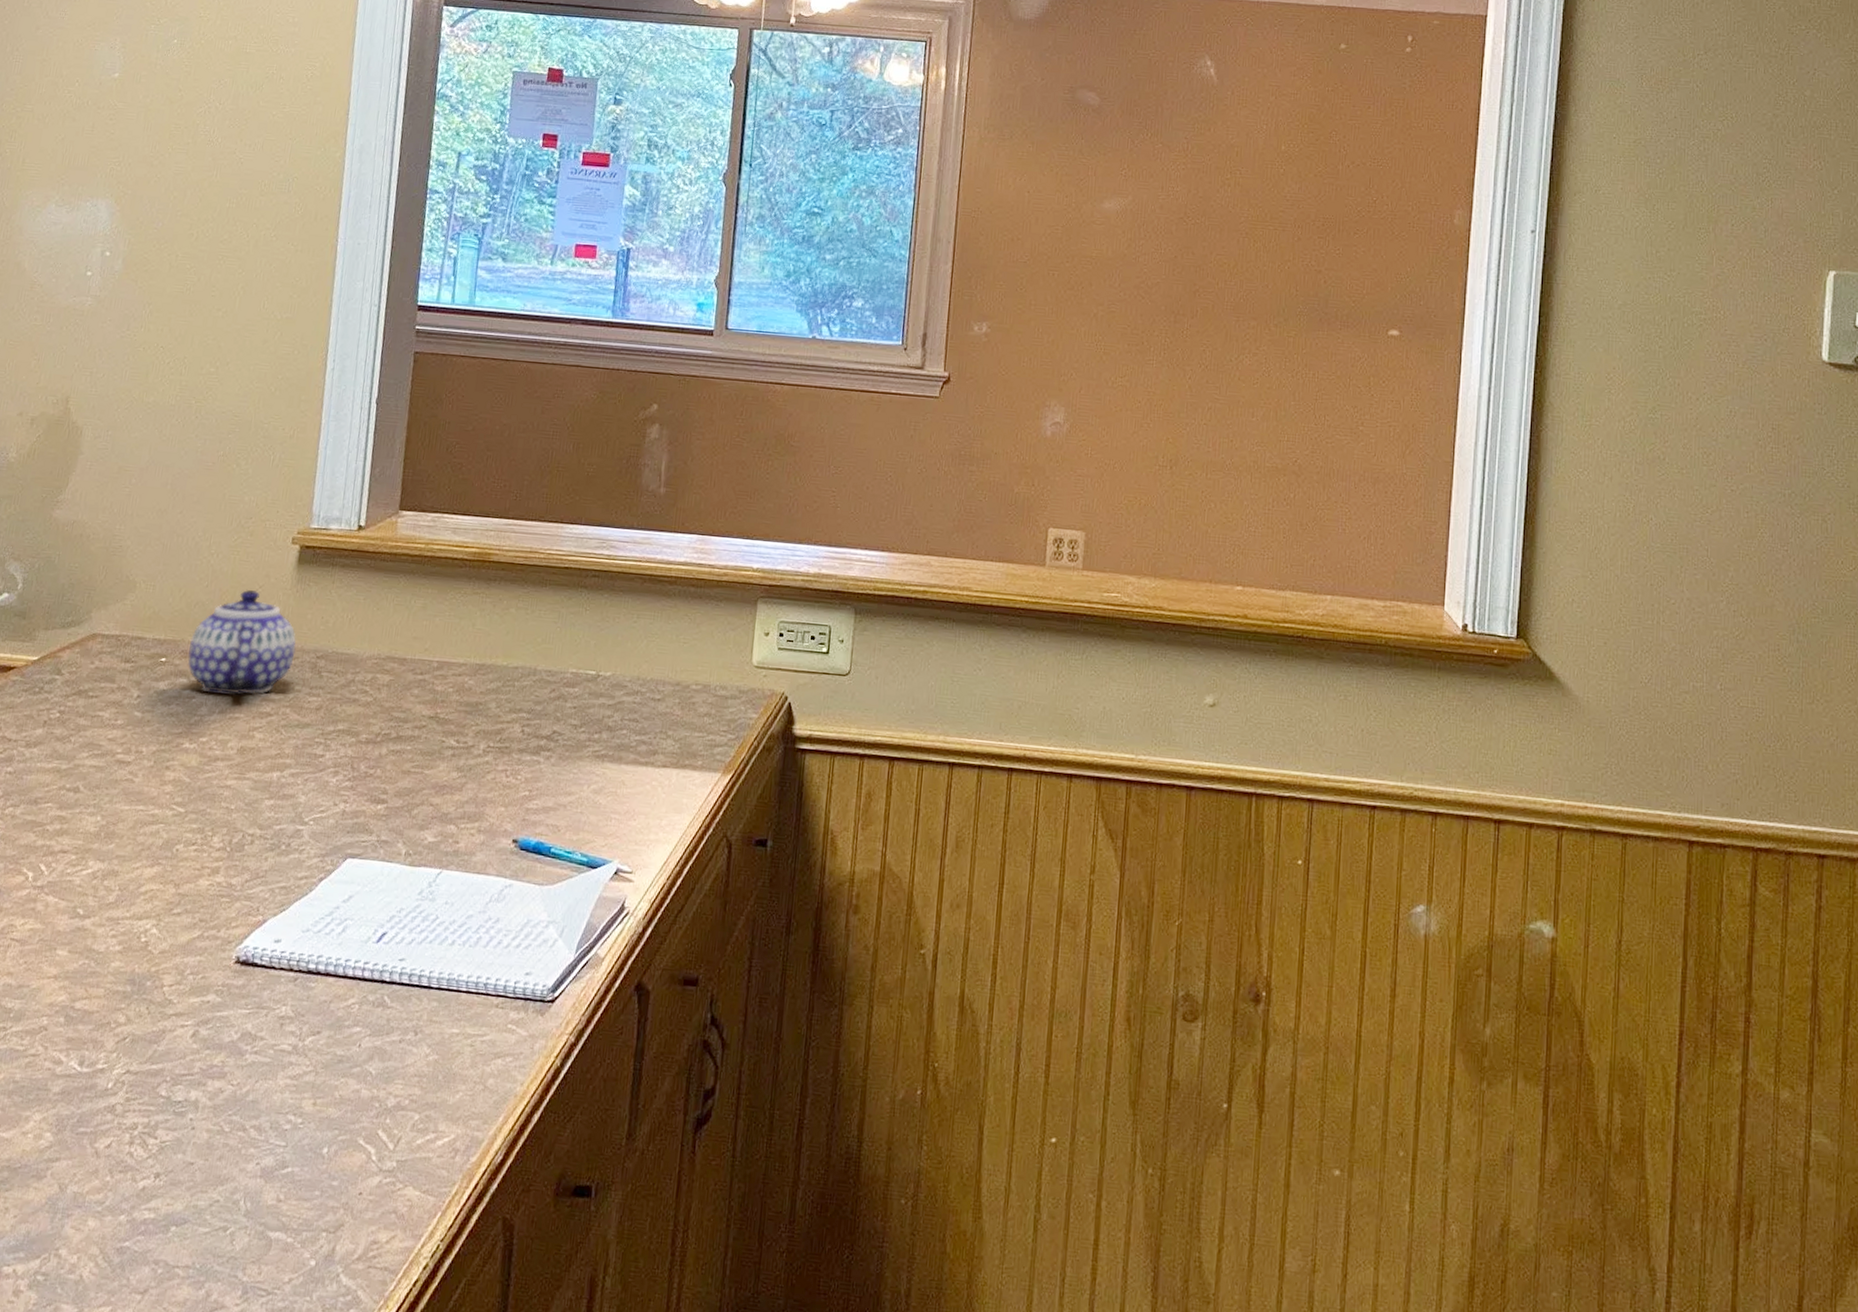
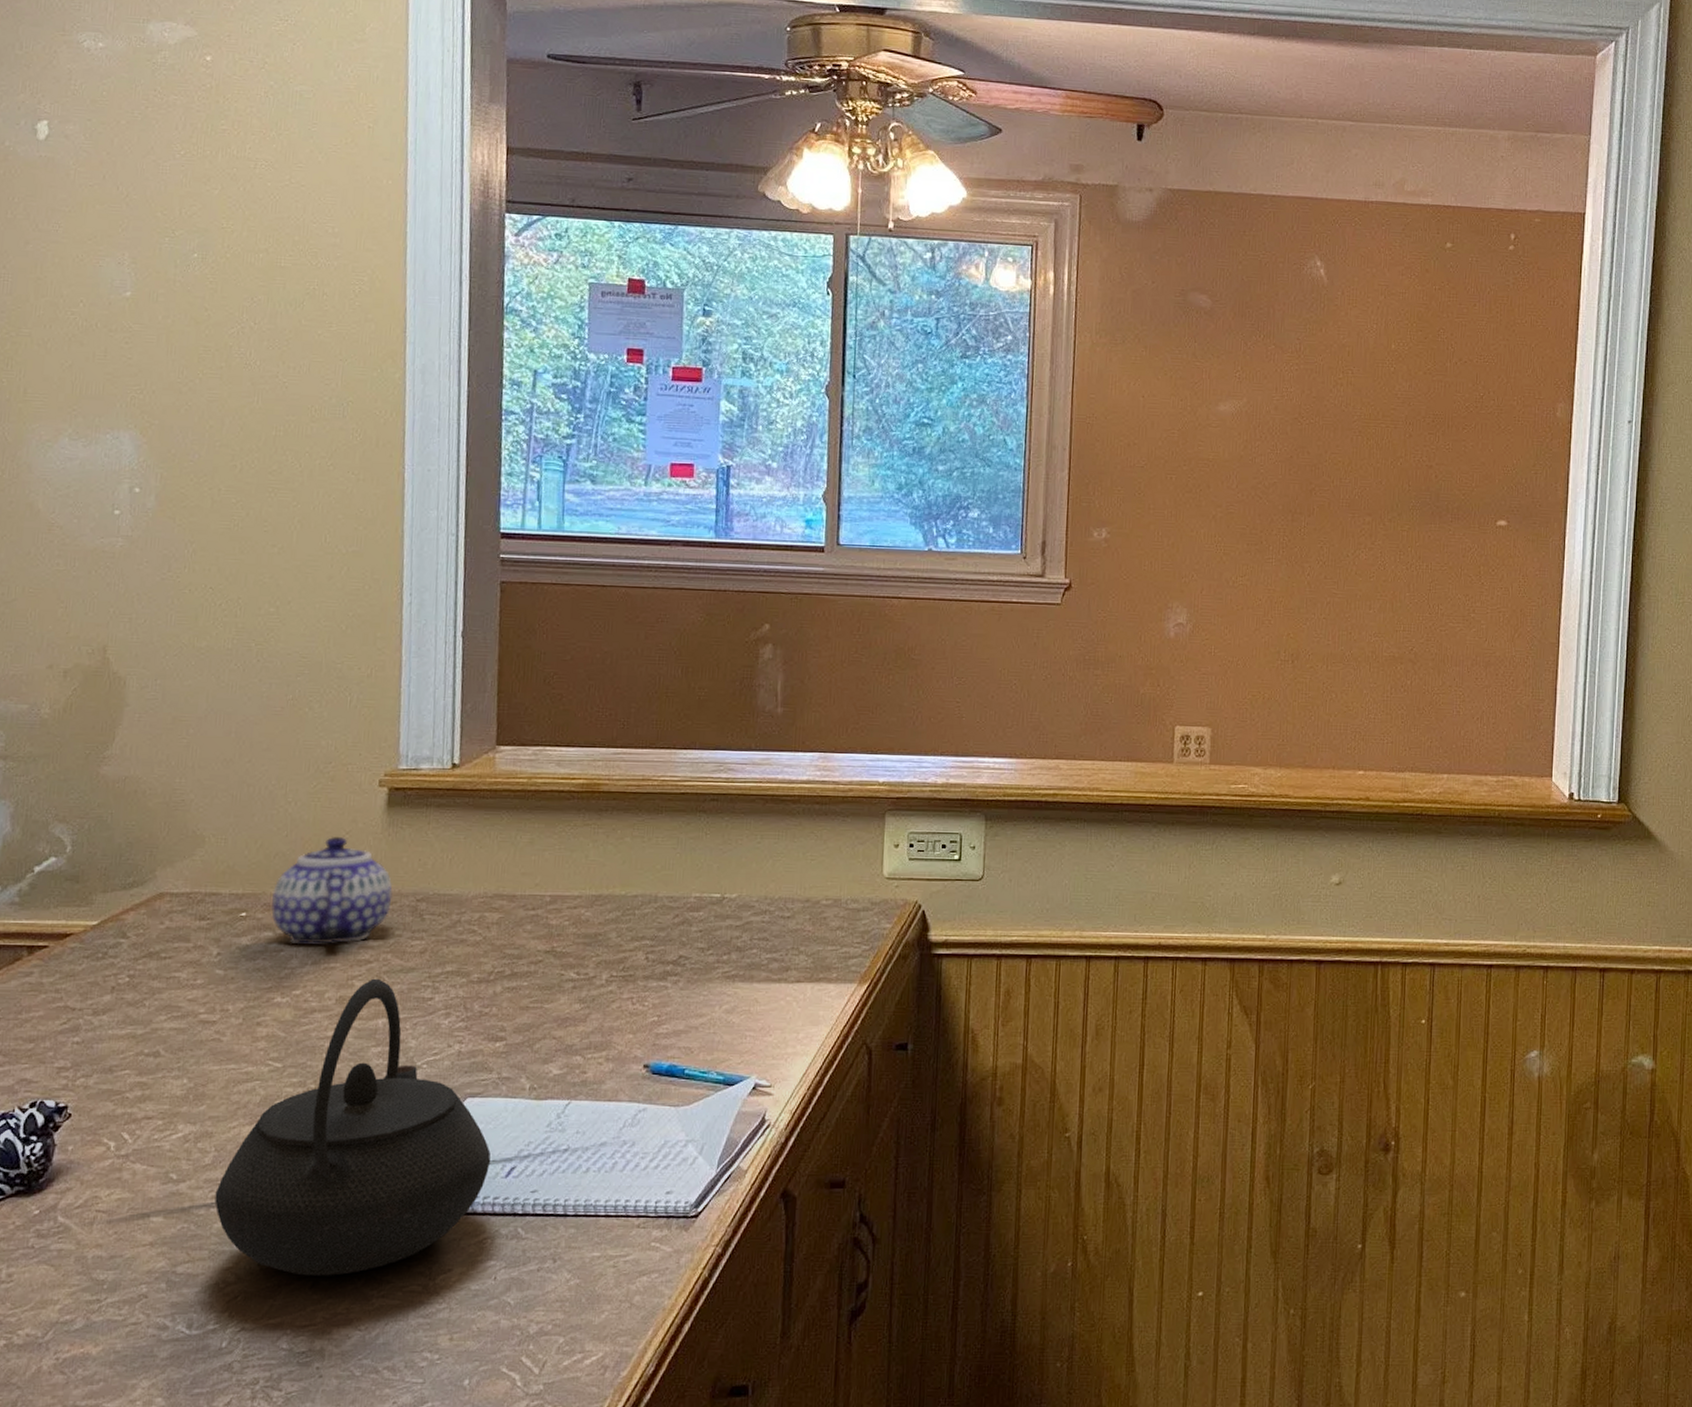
kettle: none [114,731,365,1027] -> present [214,978,491,1276]

